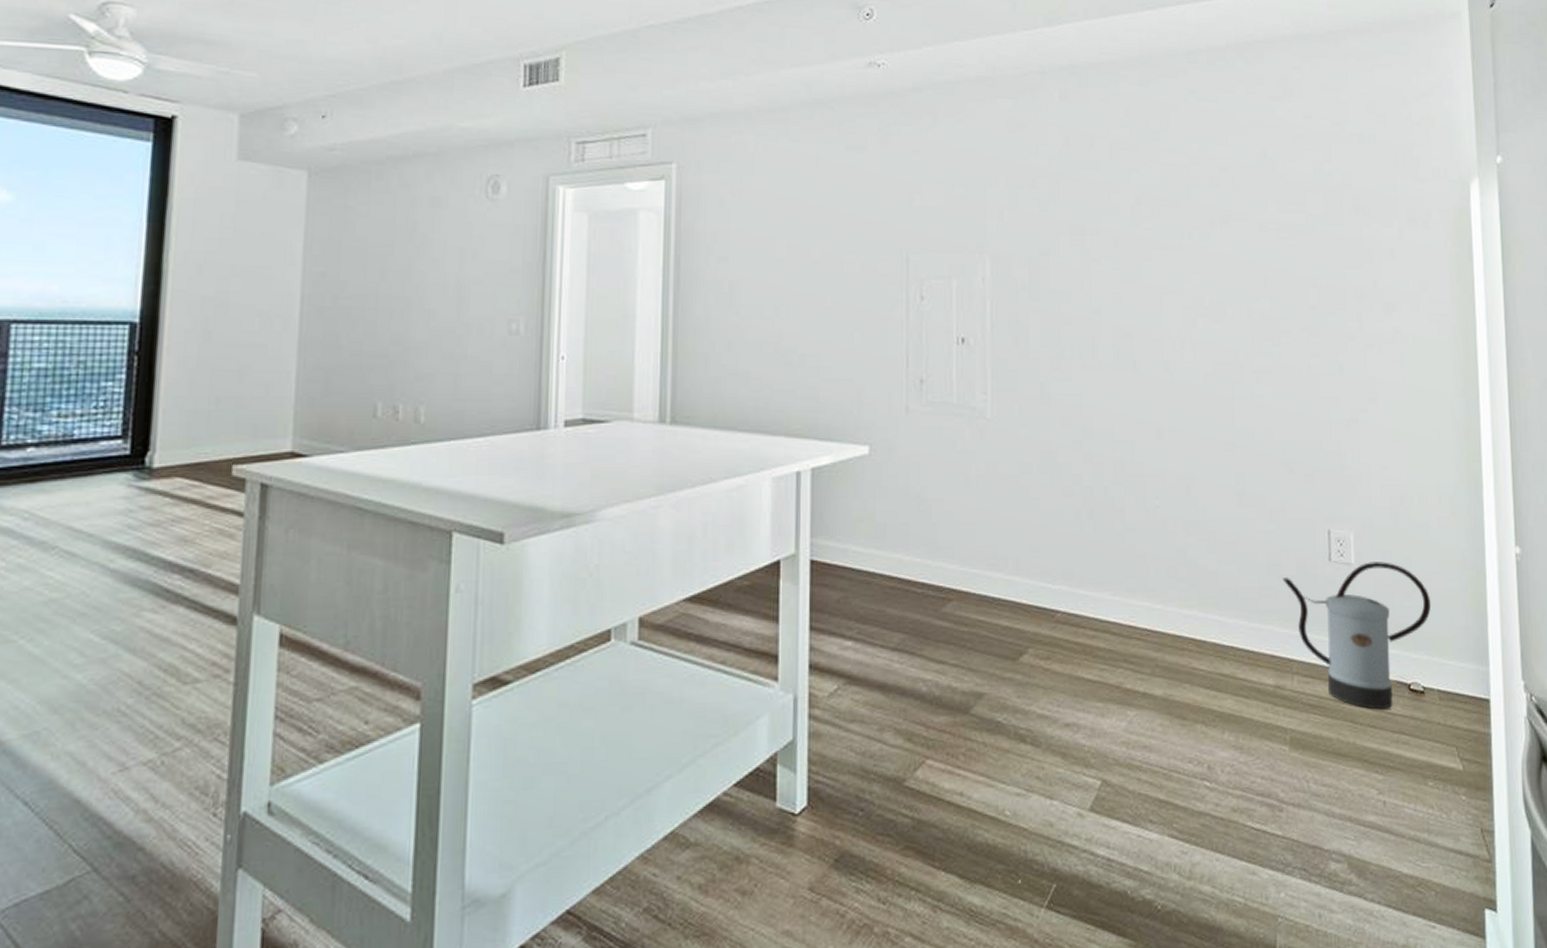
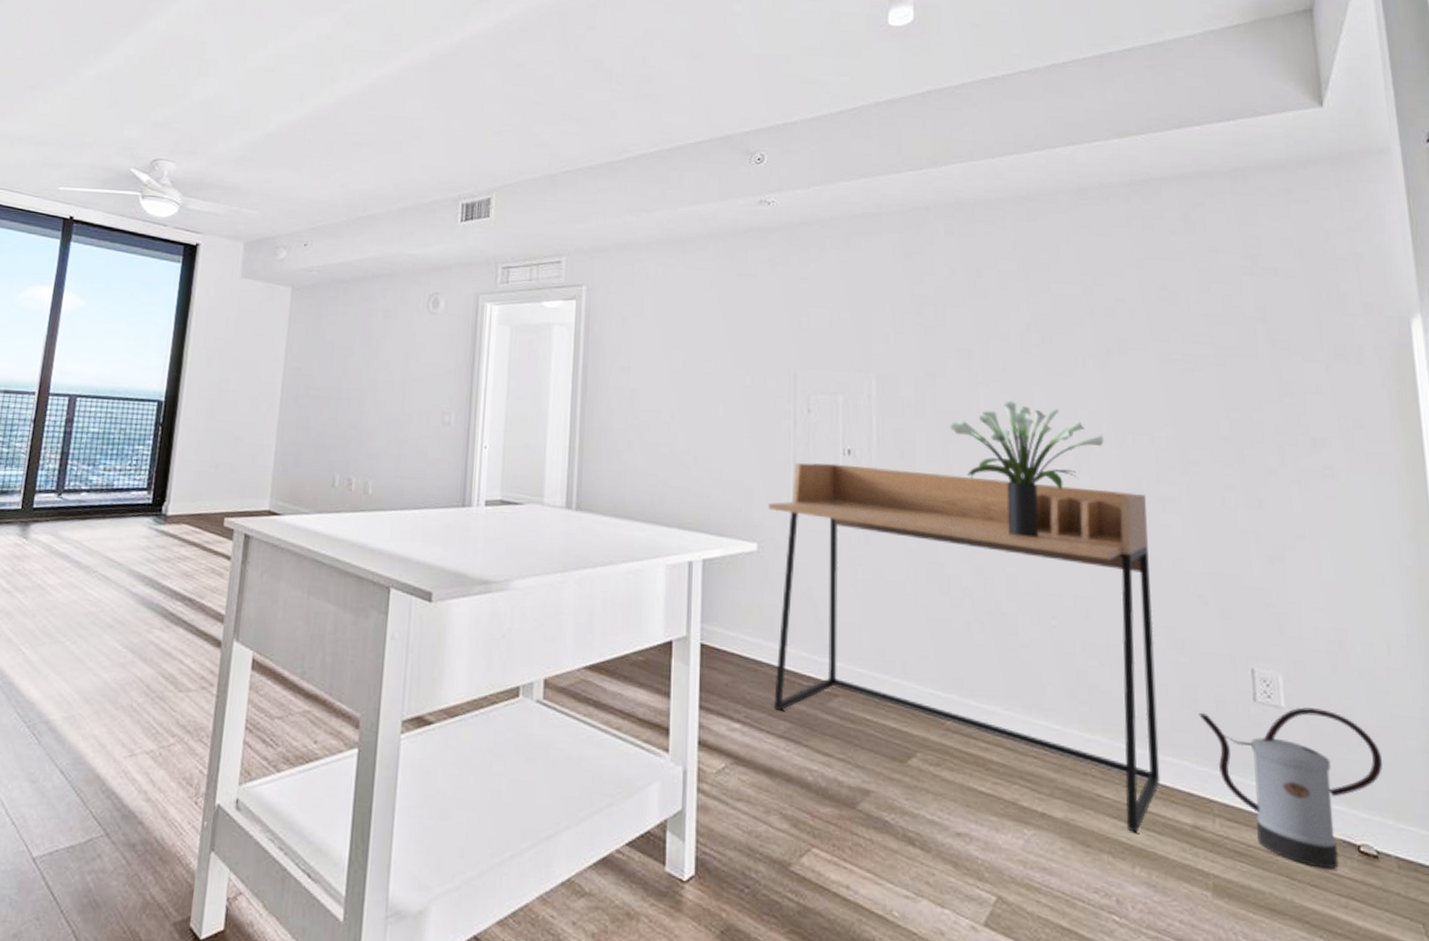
desk: none [879,354,1248,700] -> present [767,462,1160,833]
potted plant: none [1061,278,1206,418] -> present [949,400,1104,538]

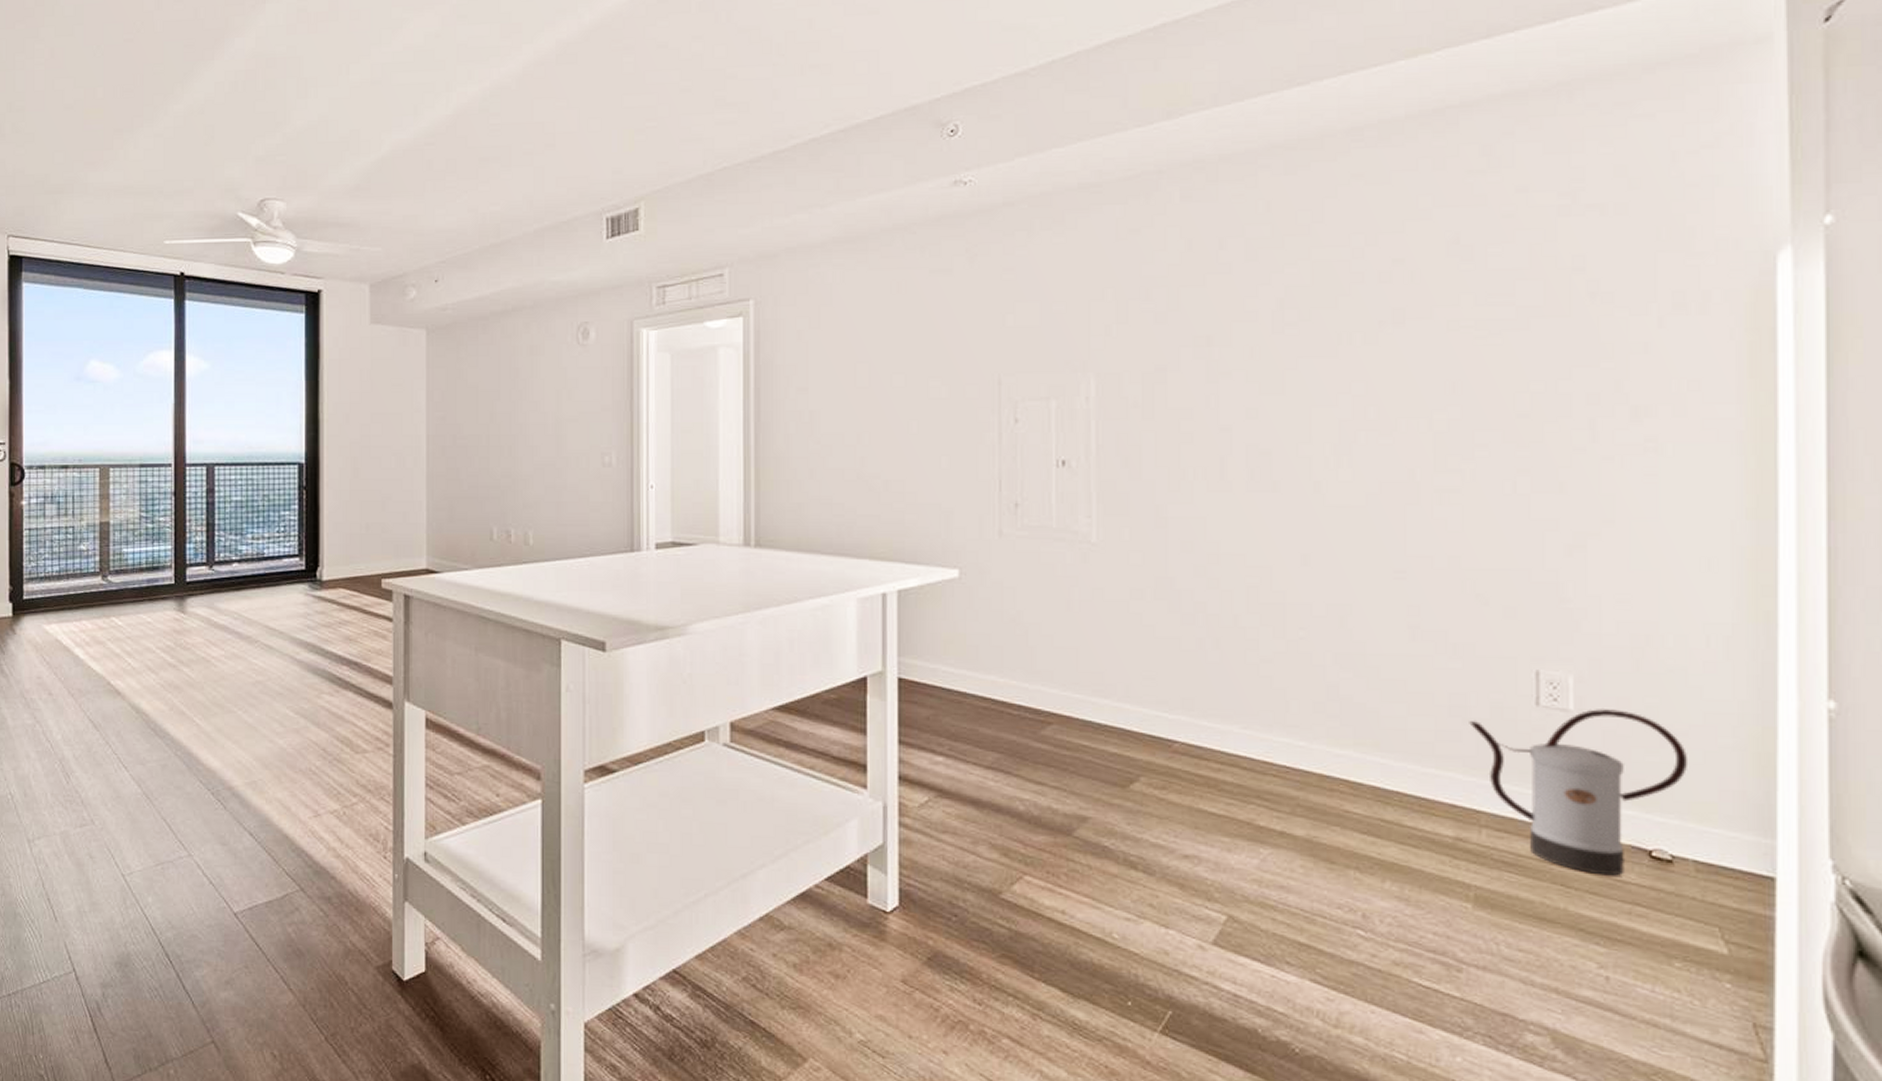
desk: present [767,462,1160,833] -> none [969,477,1421,847]
potted plant: present [949,400,1104,538] -> none [1182,391,1370,543]

